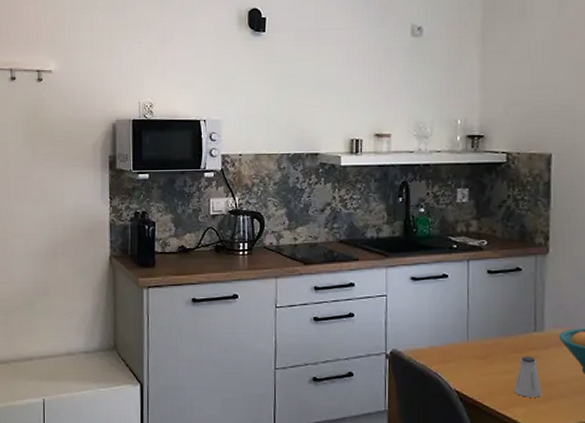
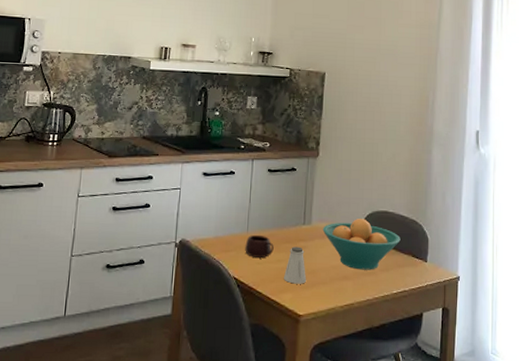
mug: none [466,343,500,370] -> present [245,234,274,259]

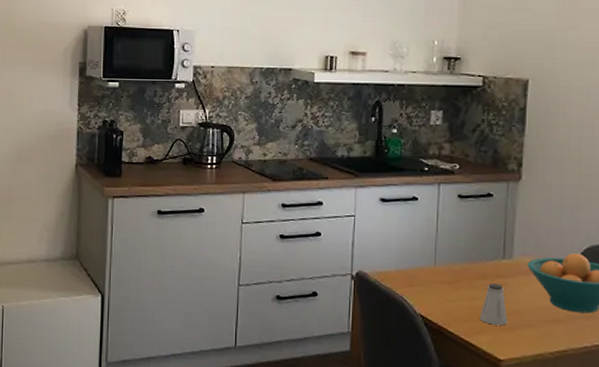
mug: present [245,234,274,259] -> none [432,268,467,295]

